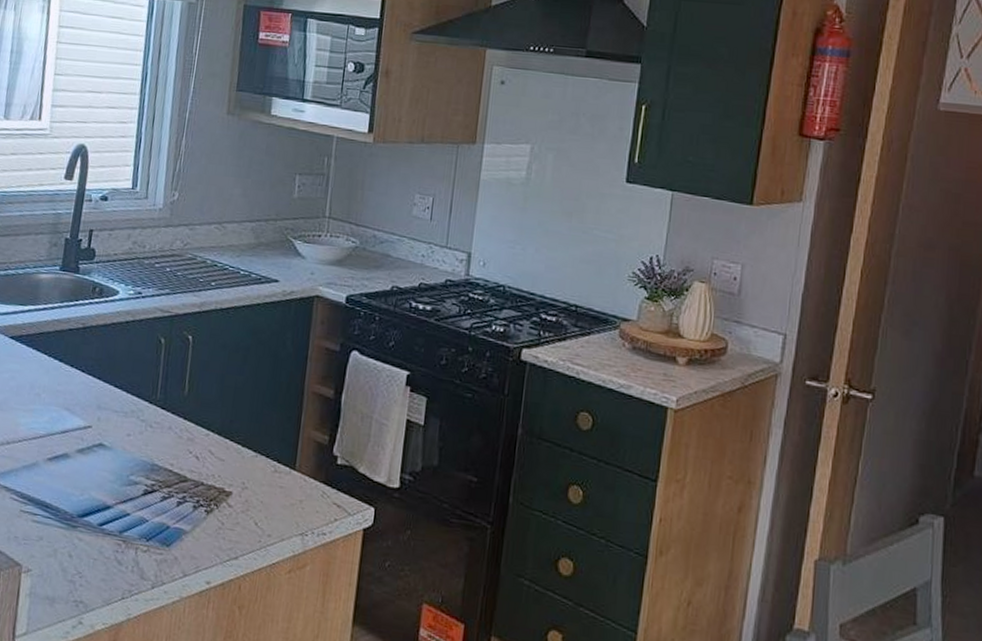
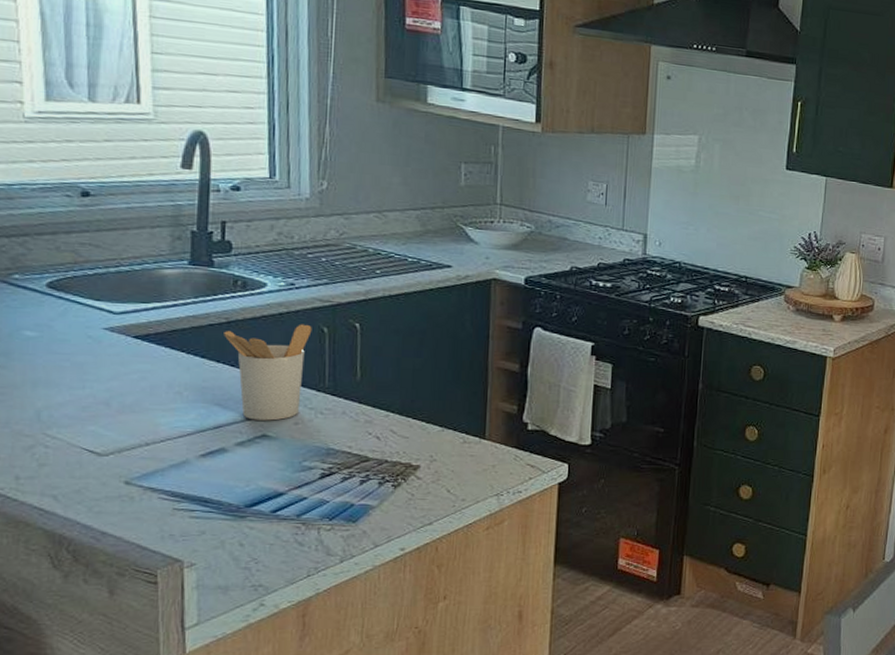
utensil holder: none [79,333,152,430] -> present [224,324,312,421]

